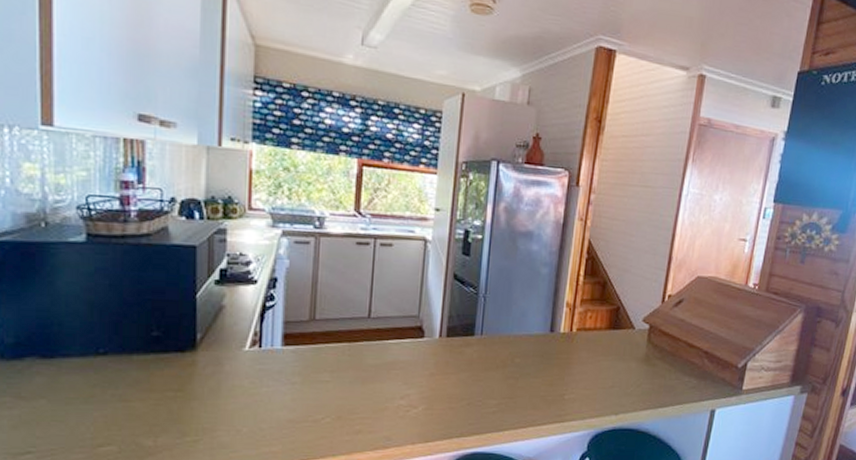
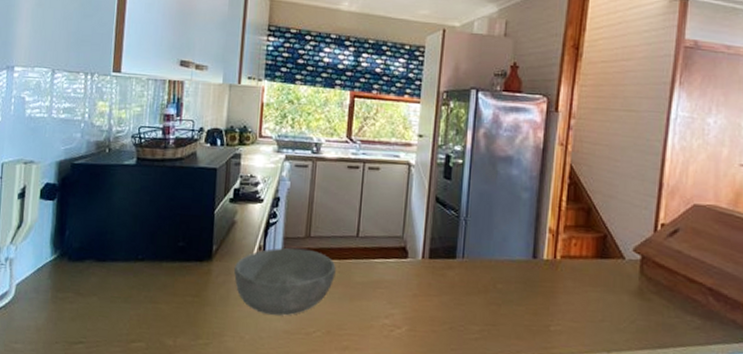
bowl: none [224,332,346,405] -> present [233,247,336,316]

